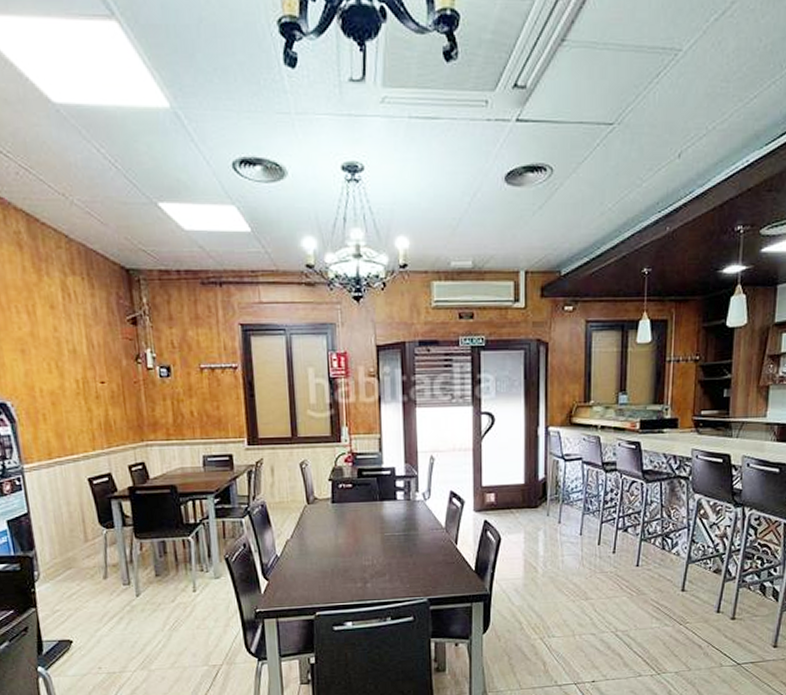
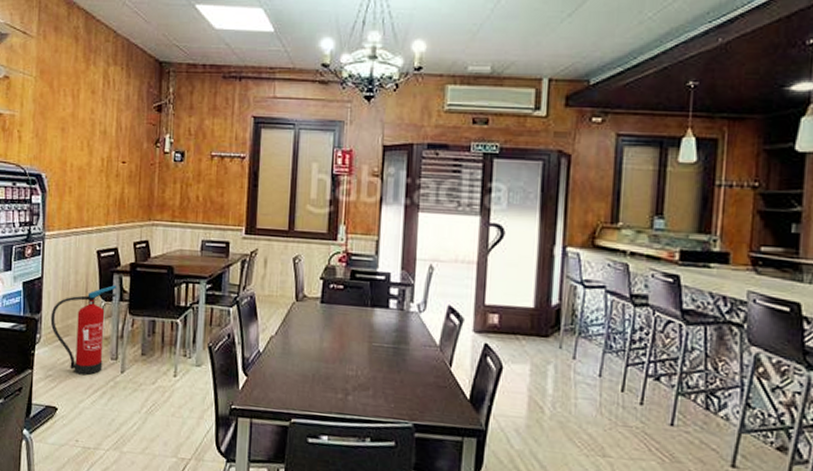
fire extinguisher: none [46,511,118,605] -> present [50,285,117,376]

